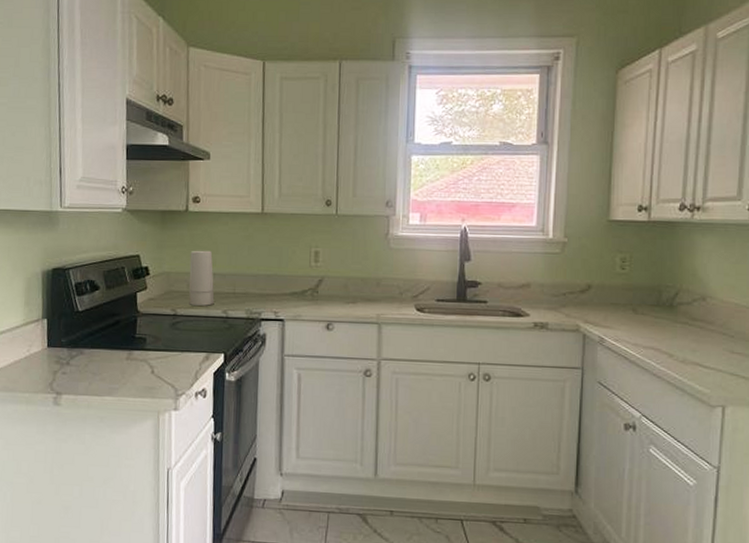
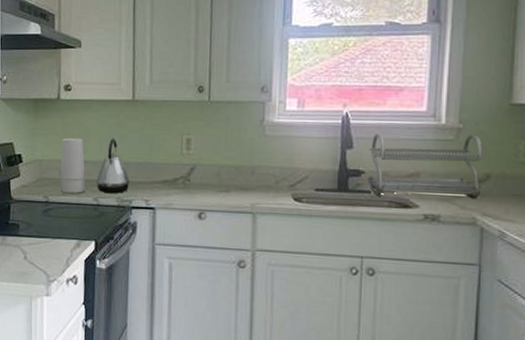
kettle: none [225,250,260,306] -> present [96,138,131,194]
dish rack: none [484,246,586,308] -> present [367,132,484,200]

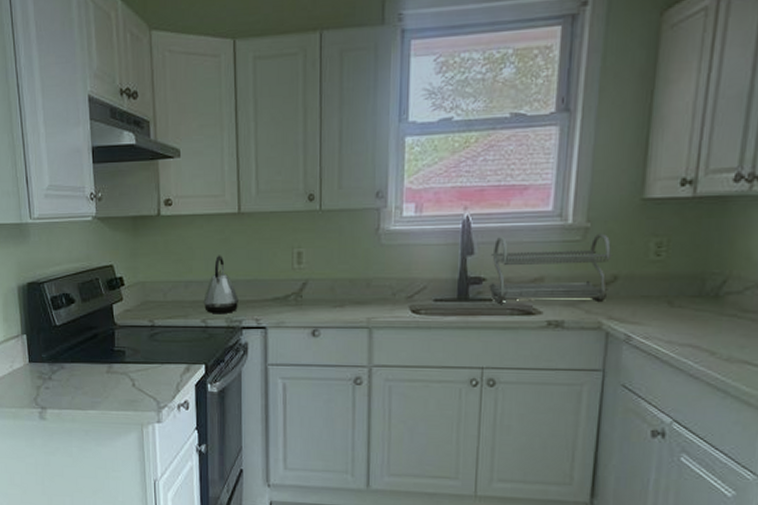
canister: present [60,138,86,193] -> none [165,257,192,315]

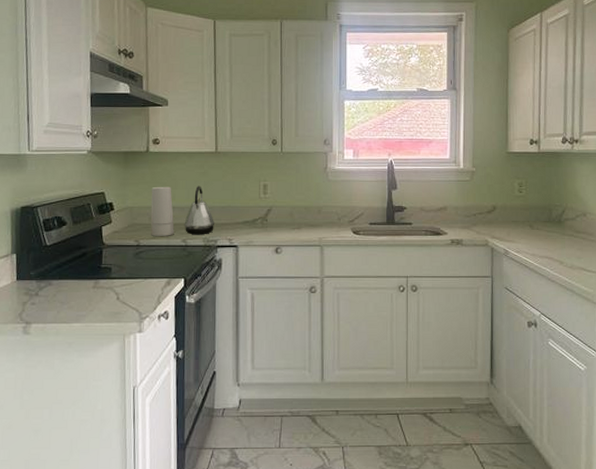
canister: none [165,257,192,315] -> present [150,186,175,236]
dish rack: present [489,233,612,304] -> none [409,175,491,227]

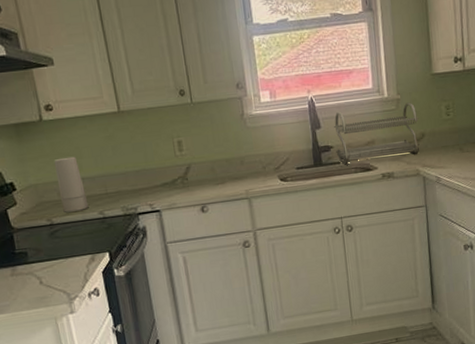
kettle: present [184,185,215,235] -> none [97,151,132,205]
dish rack: none [409,175,491,227] -> present [333,102,420,165]

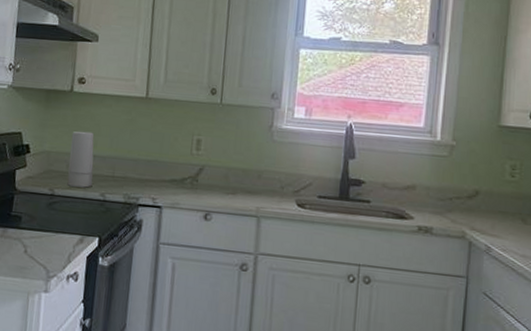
dish rack: present [333,102,420,165] -> none [367,144,474,214]

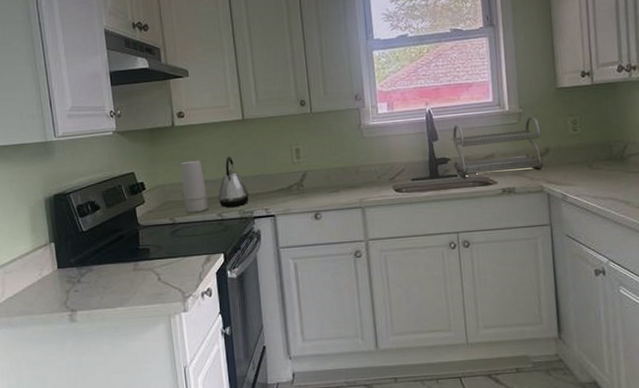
kettle: none [104,134,139,190] -> present [217,156,250,208]
dish rack: none [367,144,474,214] -> present [451,116,544,178]

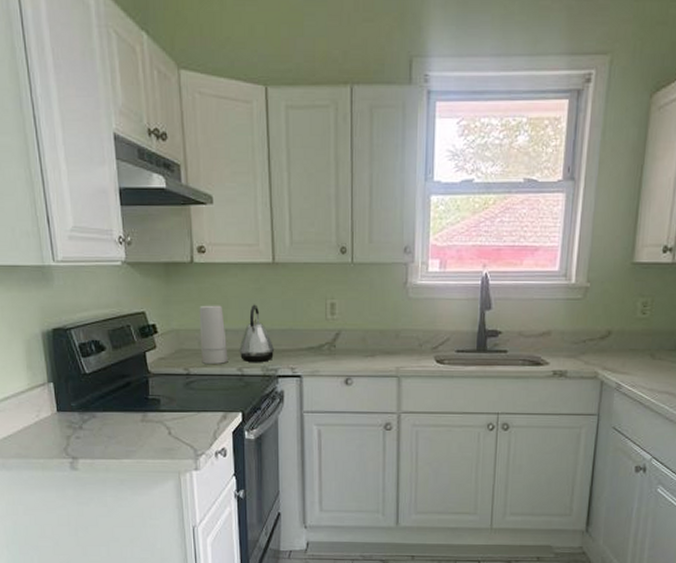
dish rack: present [451,116,544,178] -> none [504,292,607,355]

